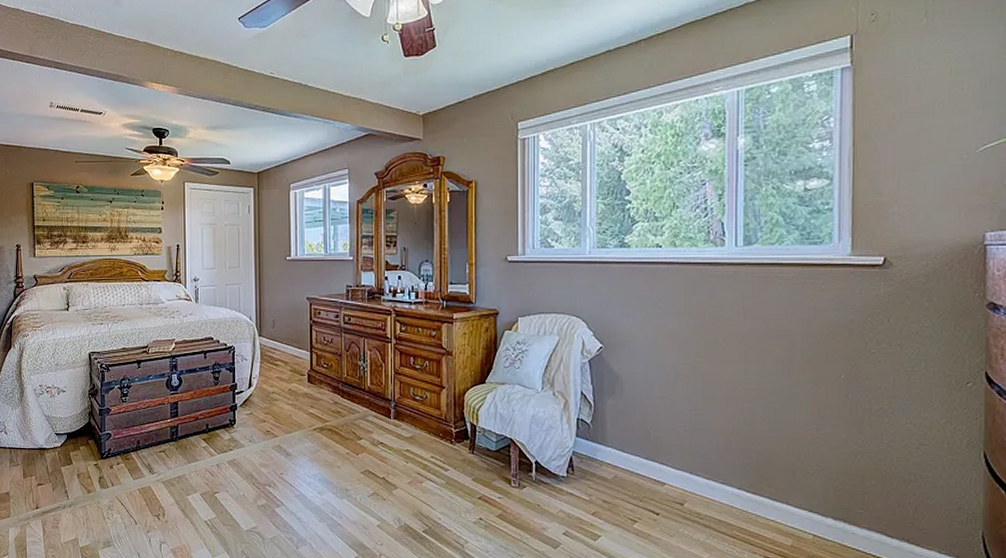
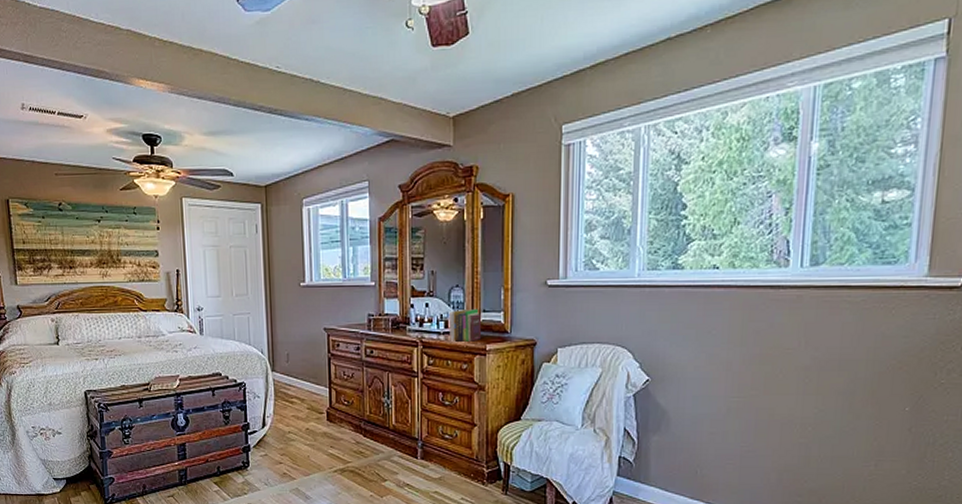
books: none [419,281,449,311] -> present [448,308,482,342]

